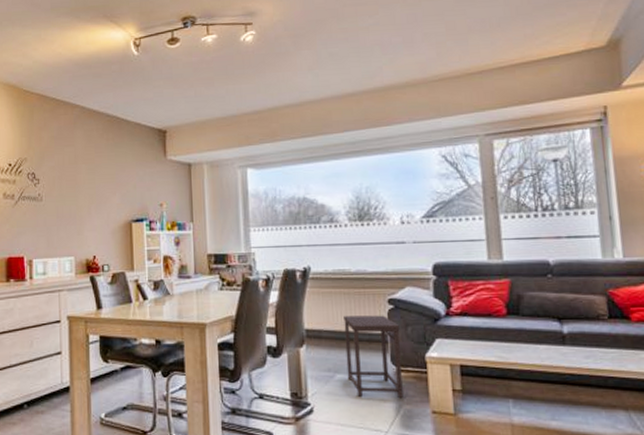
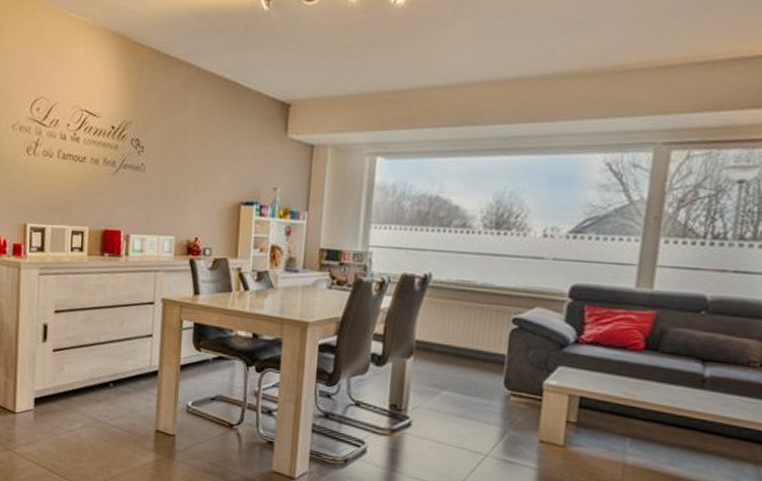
side table: present [343,315,403,397] -> none [453,331,521,423]

